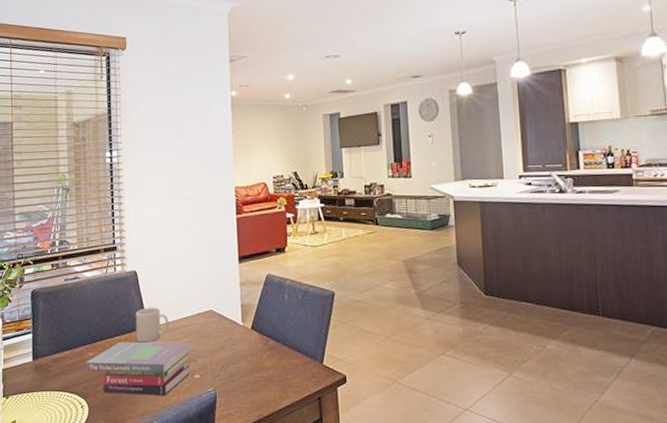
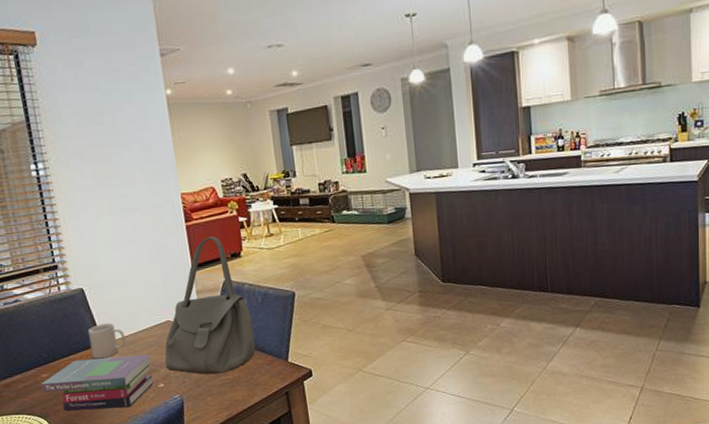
handbag: none [203,230,292,370] -> present [164,236,256,375]

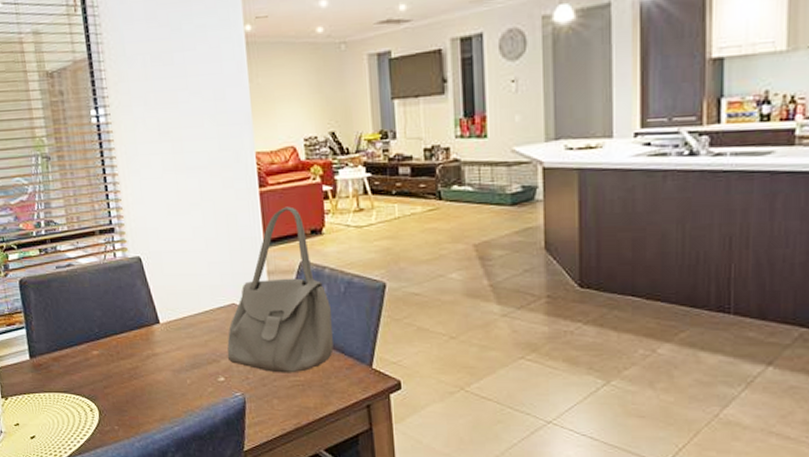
books: present [40,354,154,411] -> none [90,339,213,401]
mug: present [87,323,126,359] -> none [143,300,185,340]

